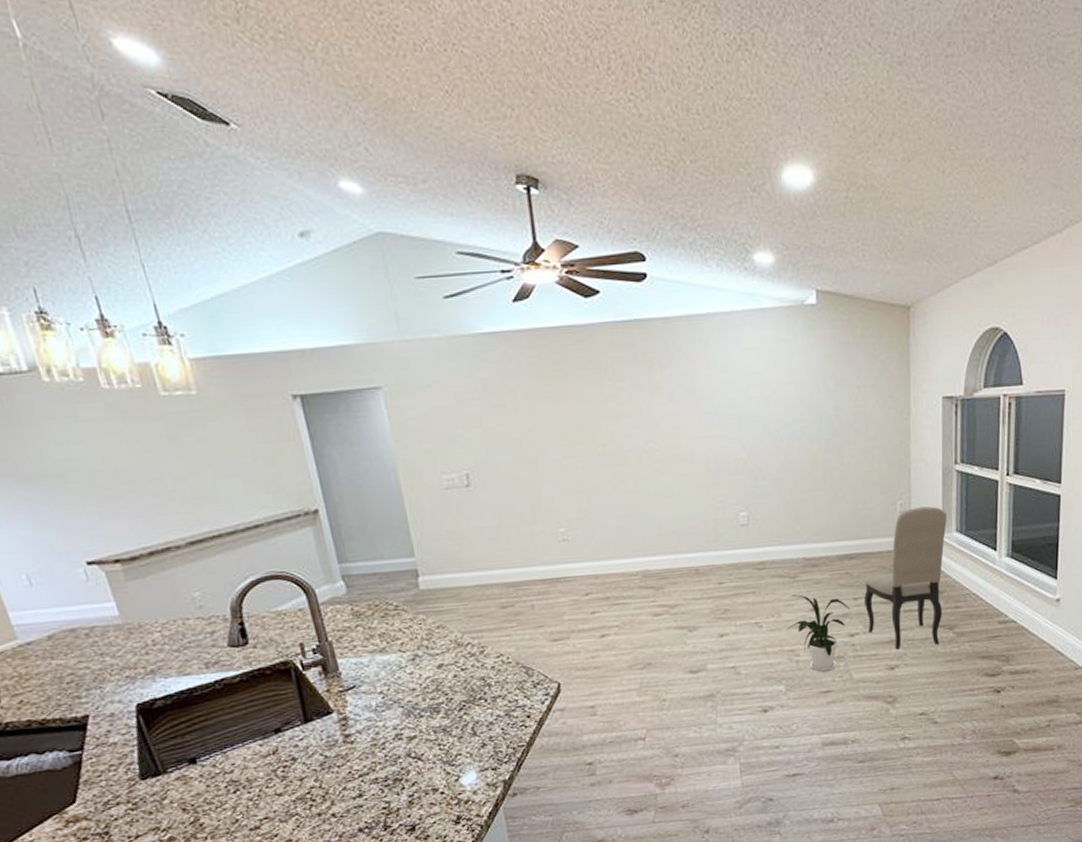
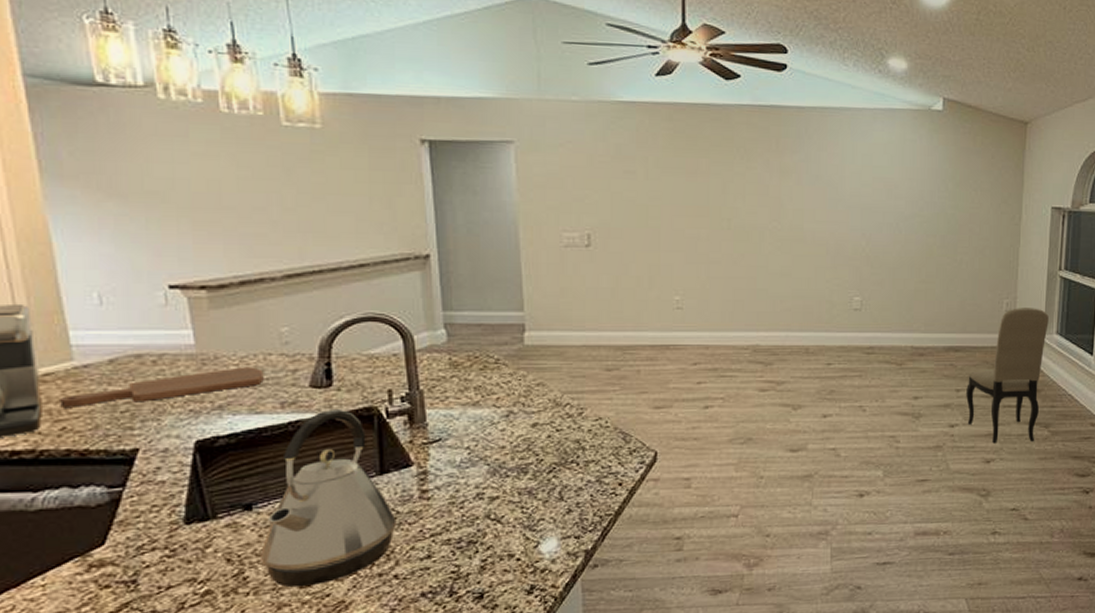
cutting board: none [12,632,187,683] -> present [60,367,264,407]
kettle: none [210,664,327,830] -> present [261,408,397,588]
house plant: present [787,594,850,672] -> none [890,382,952,460]

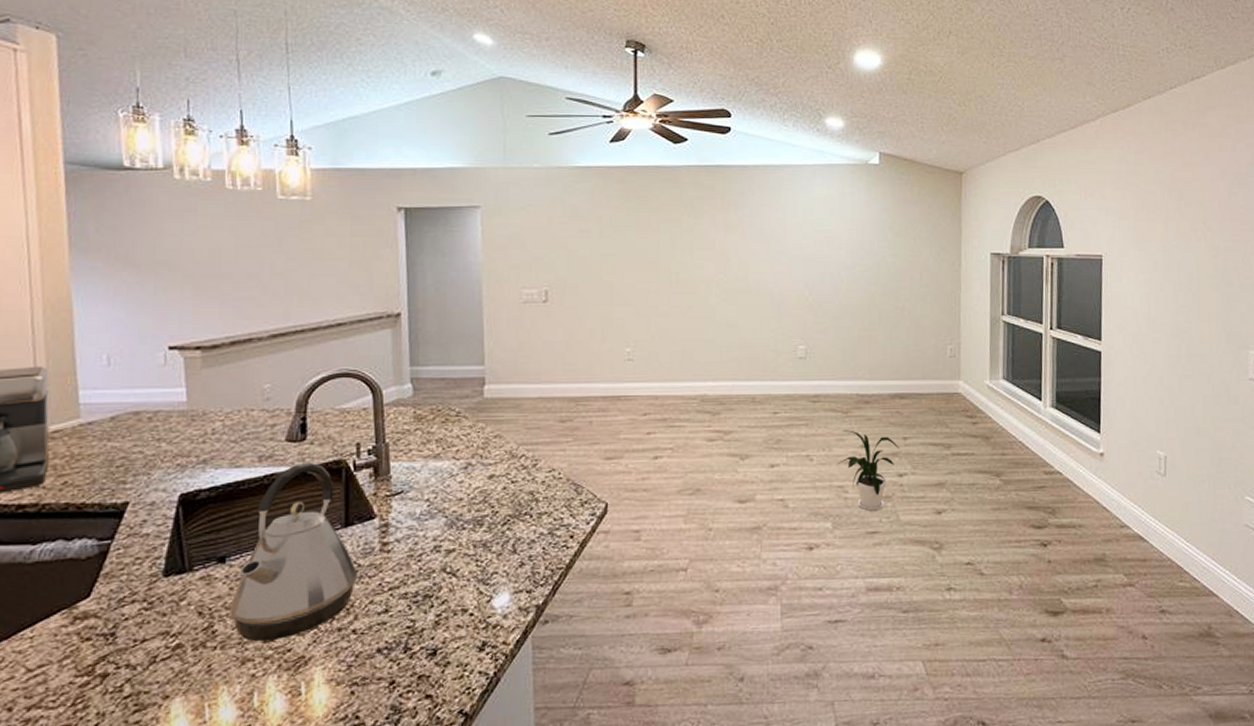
cutting board: present [60,367,264,407] -> none [64,422,246,463]
house plant: none [890,382,952,460] -> present [838,430,899,511]
dining chair: present [966,308,1049,444] -> none [914,353,994,494]

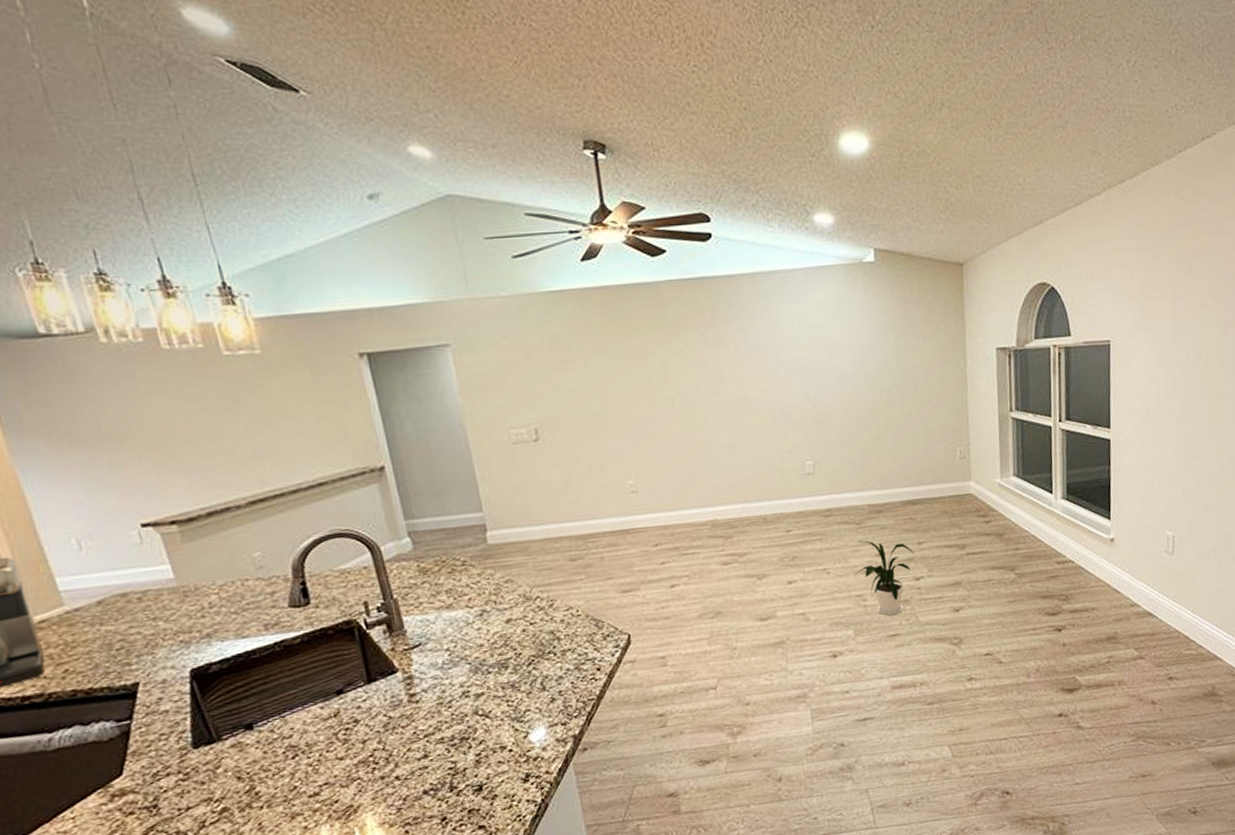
kettle: present [230,462,358,642] -> none [267,624,391,798]

